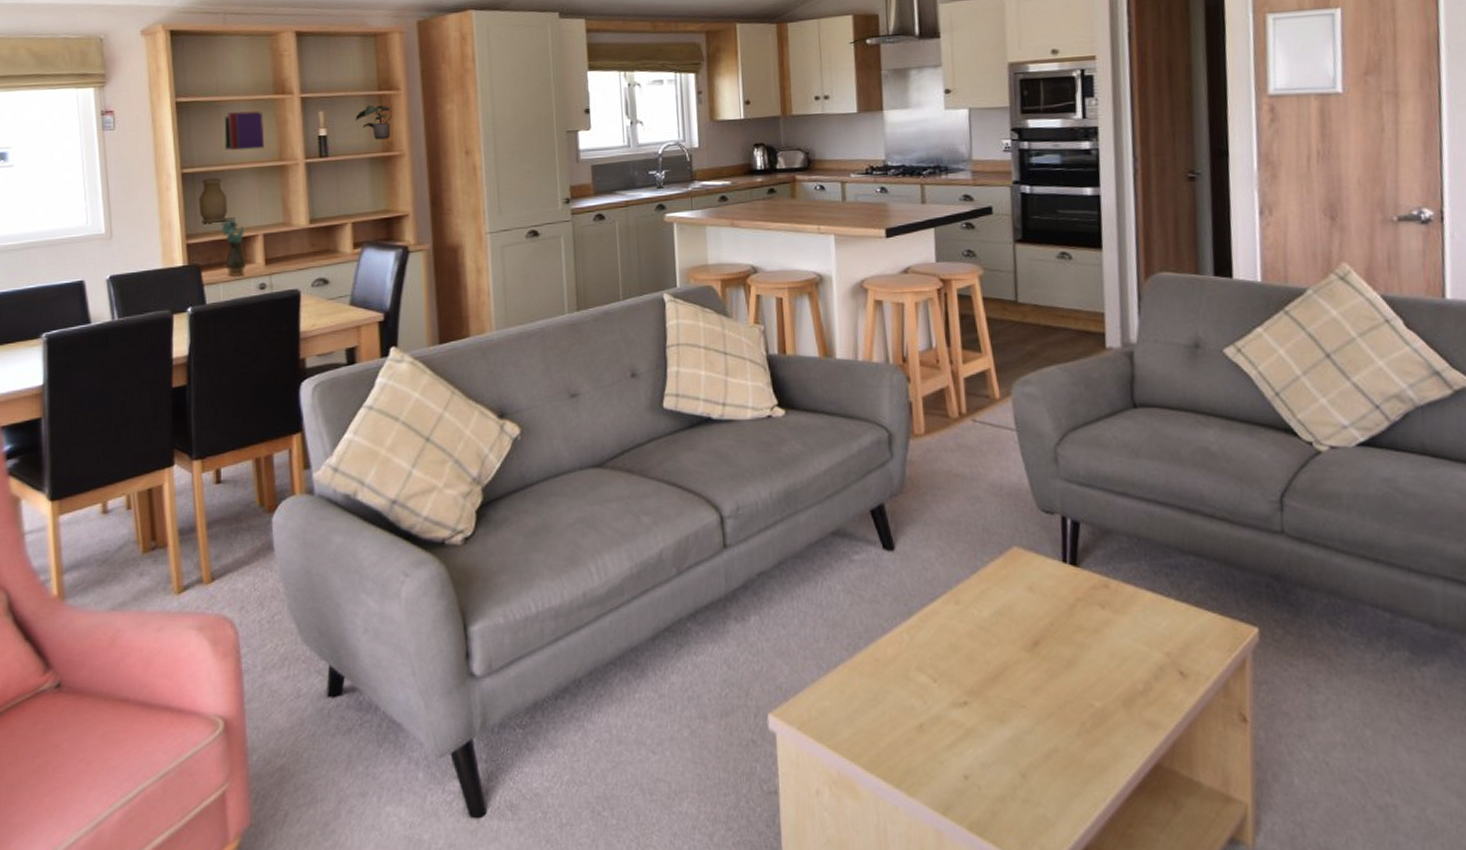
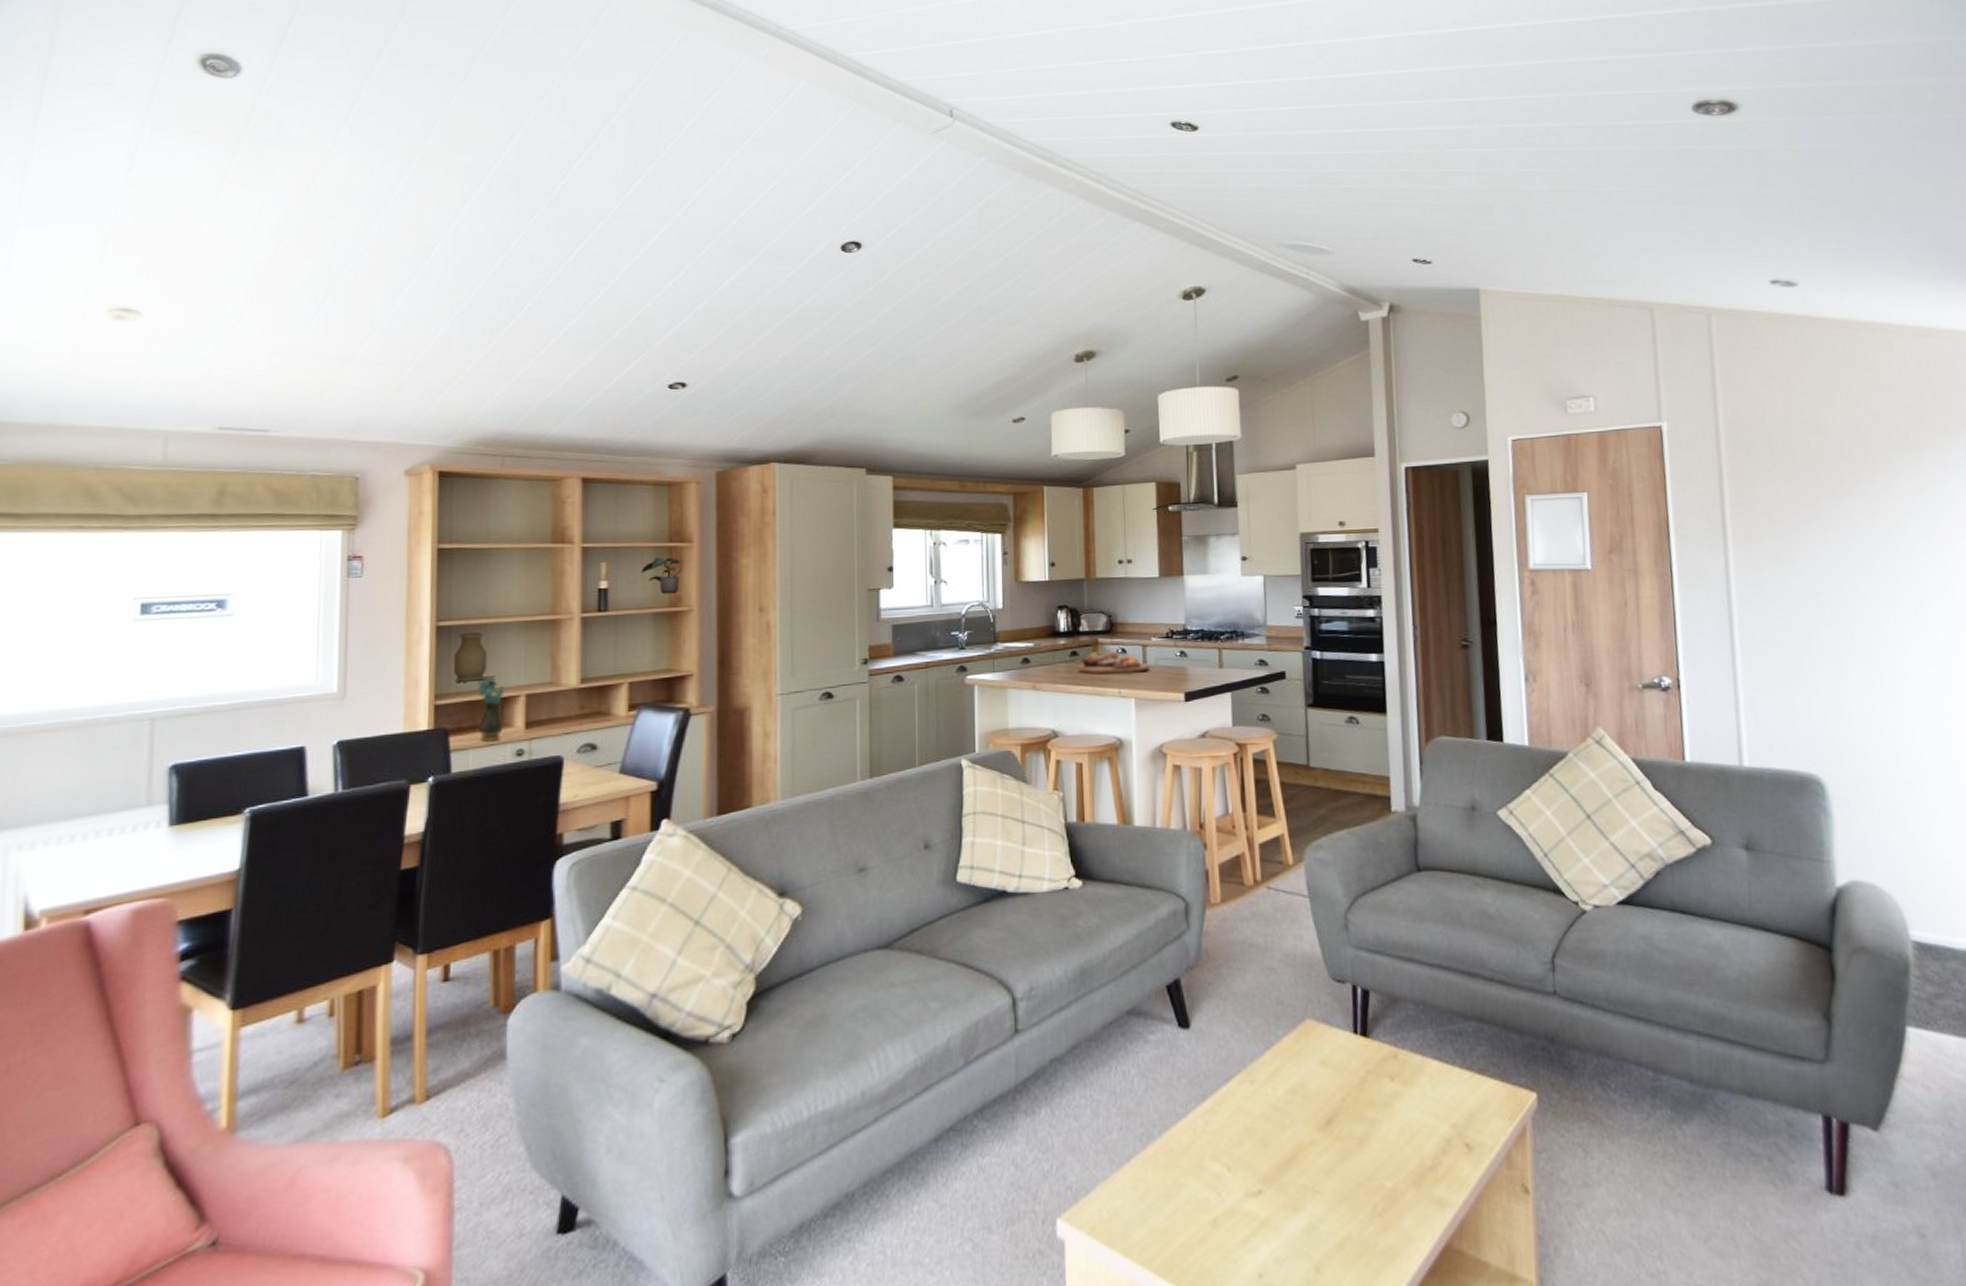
books: present [224,111,265,151] -> none [490,560,538,603]
food platter: none [776,187,849,212] -> present [1078,651,1150,675]

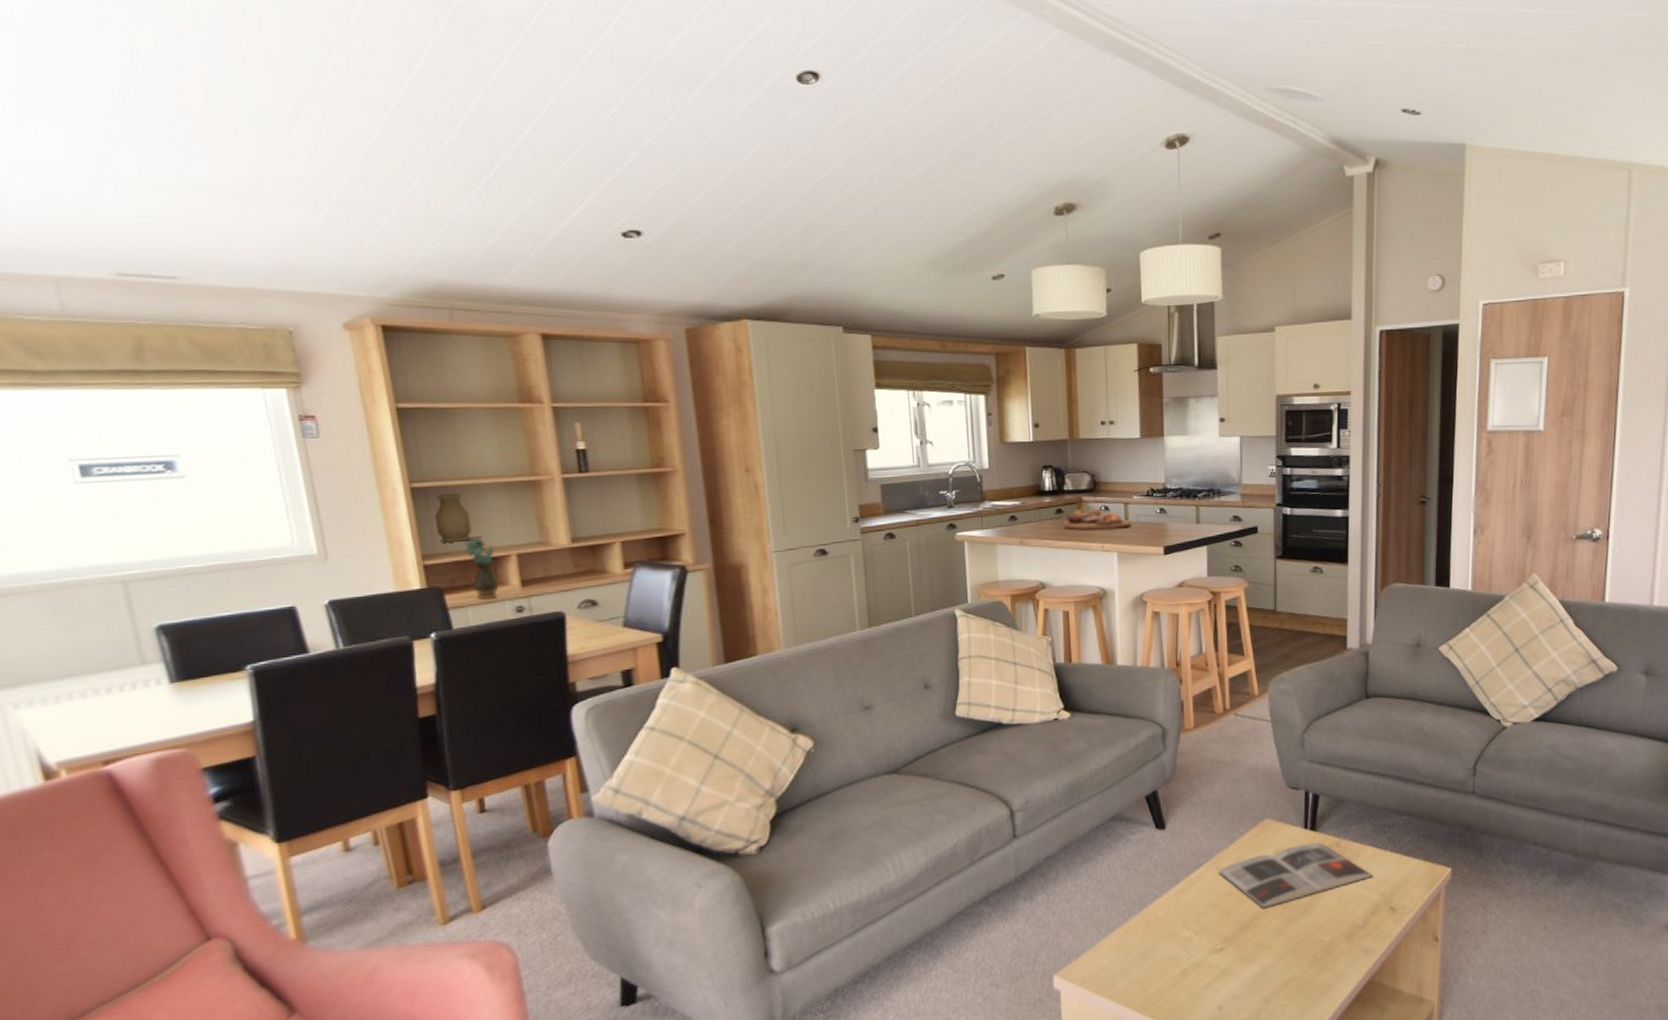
potted plant: present [641,557,683,594] -> none [618,418,662,455]
magazine: none [1253,1051,1441,1138] -> present [1218,842,1373,909]

